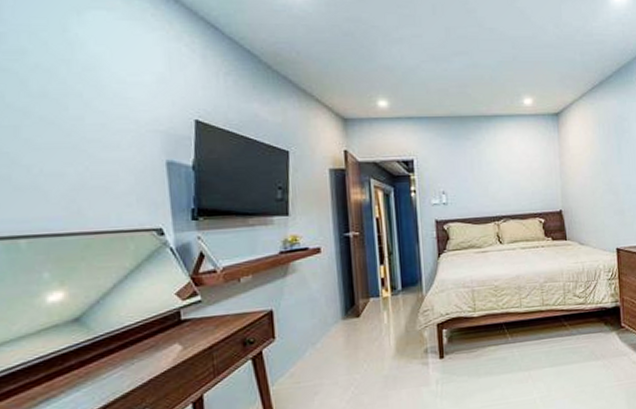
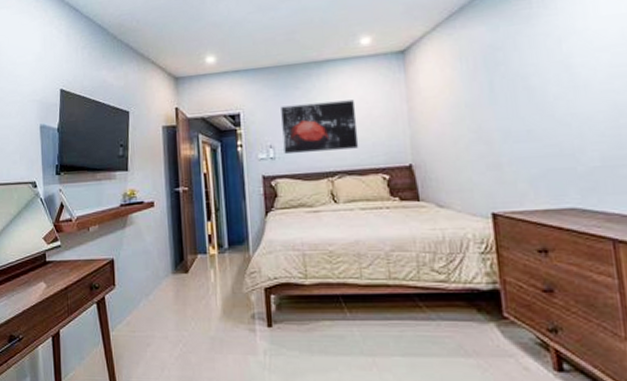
wall art: none [453,153,521,199] -> present [281,99,359,154]

